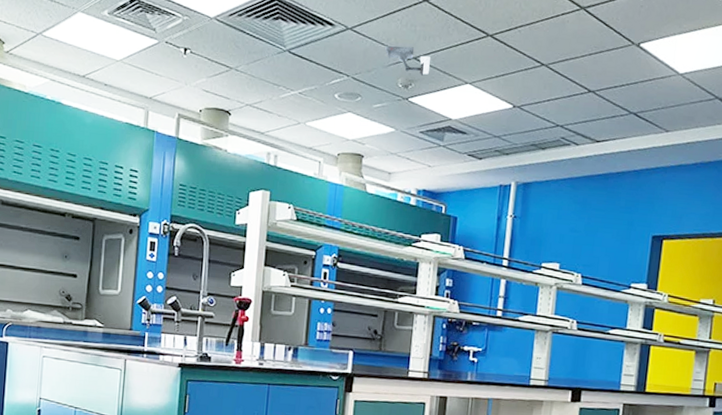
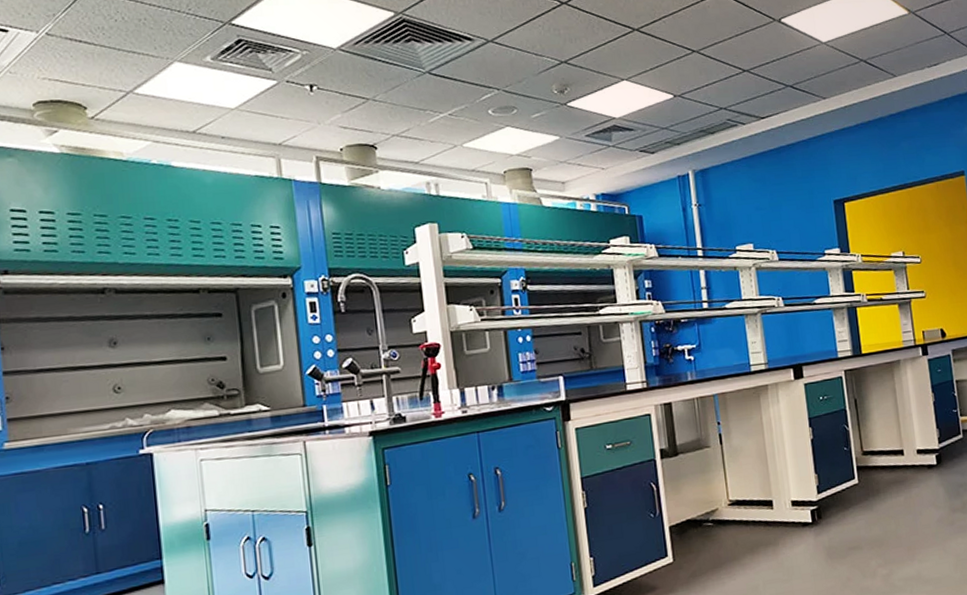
security camera: present [384,46,431,75] -> none [530,51,583,78]

